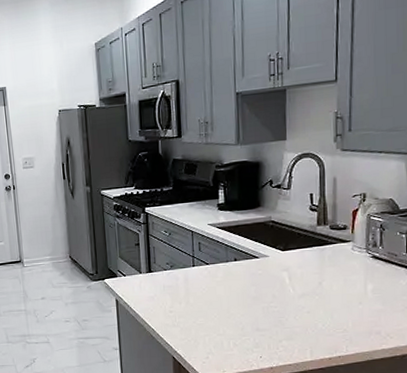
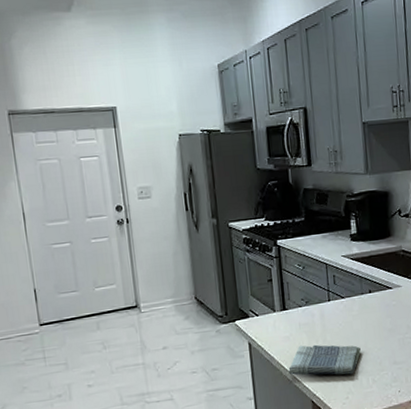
dish towel: none [152,305,223,336] -> present [288,344,361,376]

